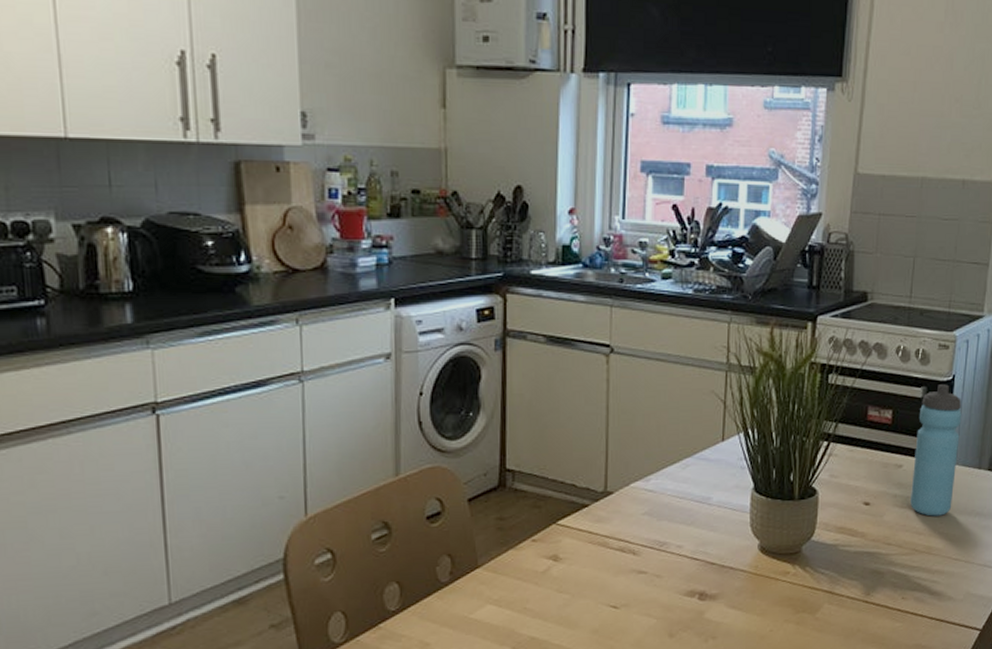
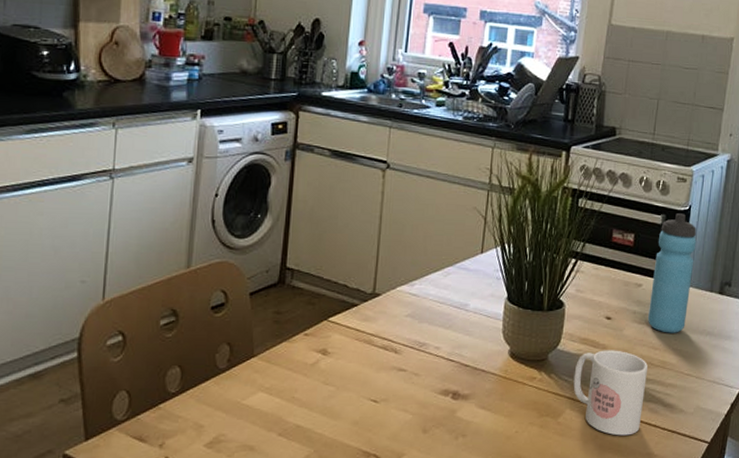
mug: none [831,537,911,629] -> present [573,350,648,436]

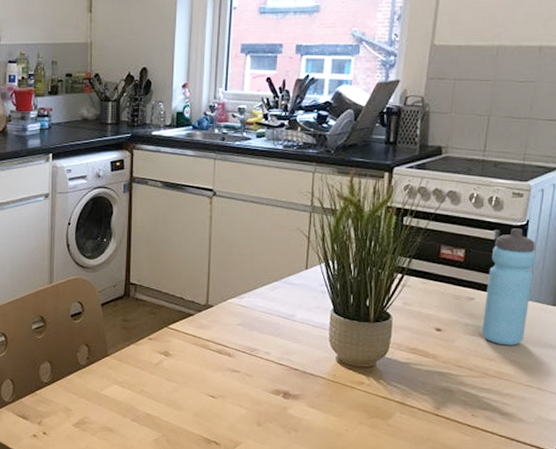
mug: present [573,350,648,436] -> none [403,359,482,440]

